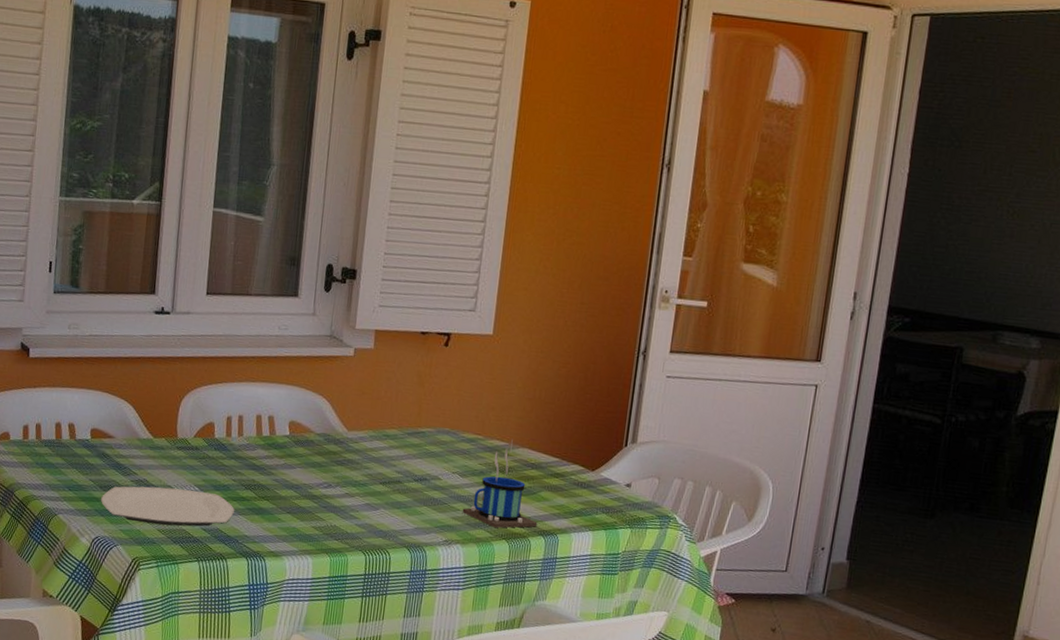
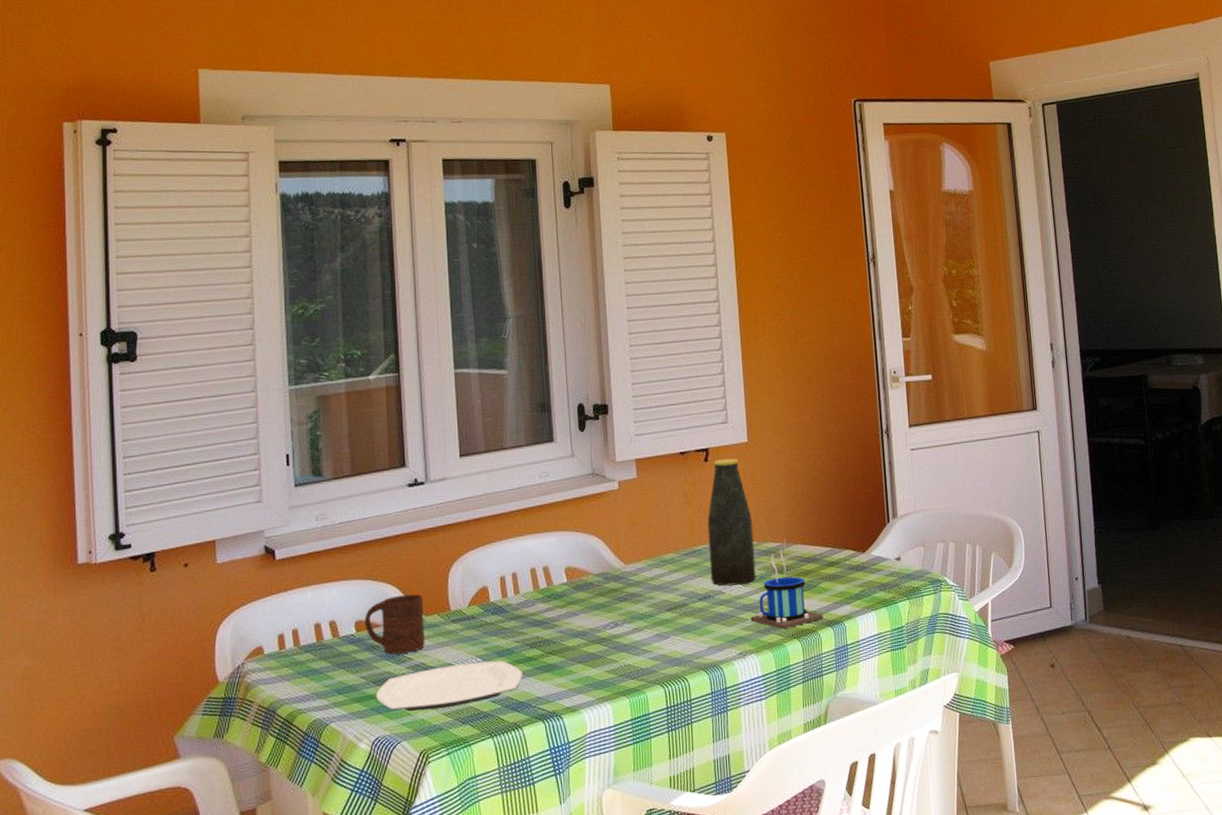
cup: none [99,413,155,468] -> present [365,594,425,655]
bottle: none [429,346,483,475] -> present [707,458,756,586]

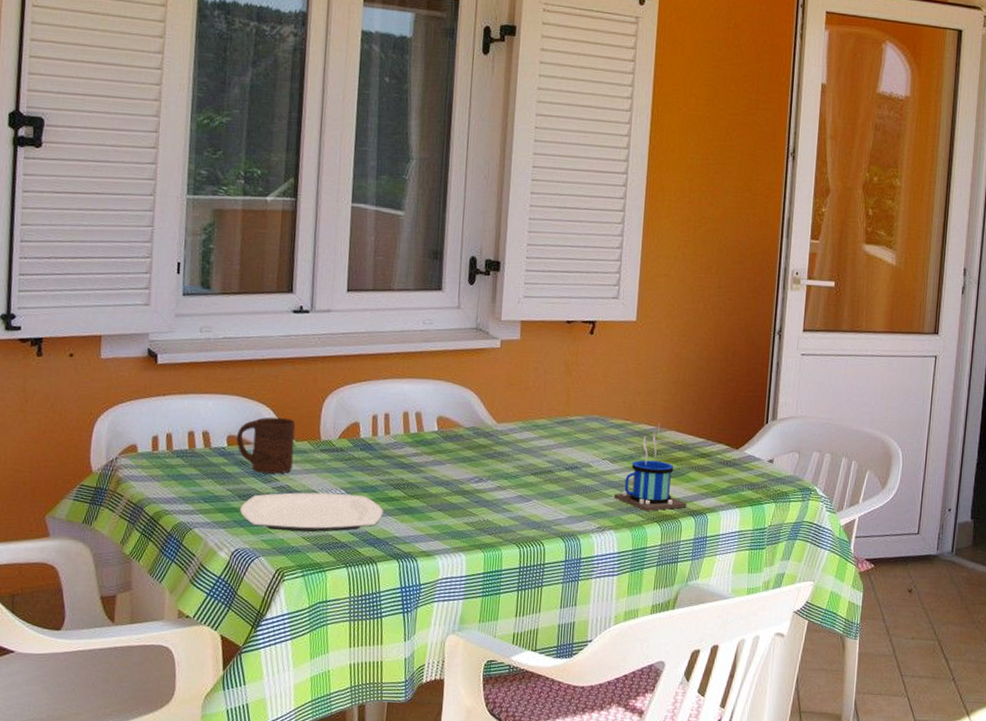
bottle: present [707,458,756,586] -> none [580,334,630,461]

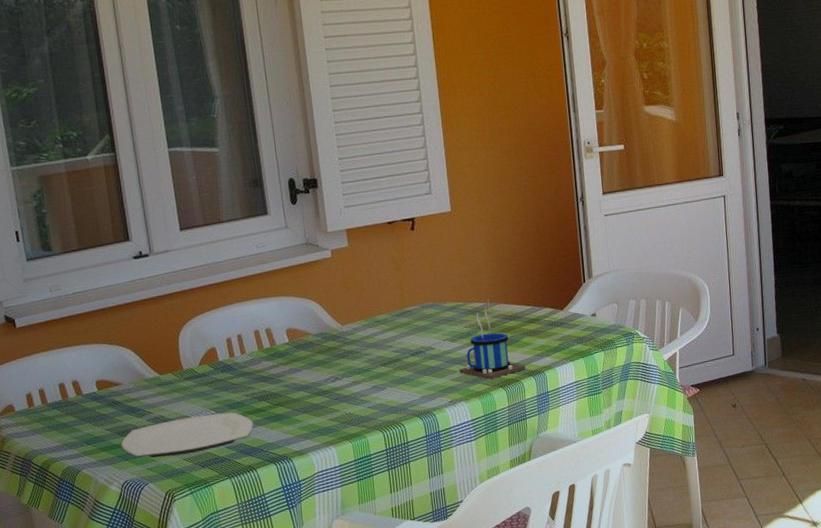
cup: present [237,417,296,474] -> none [104,355,162,409]

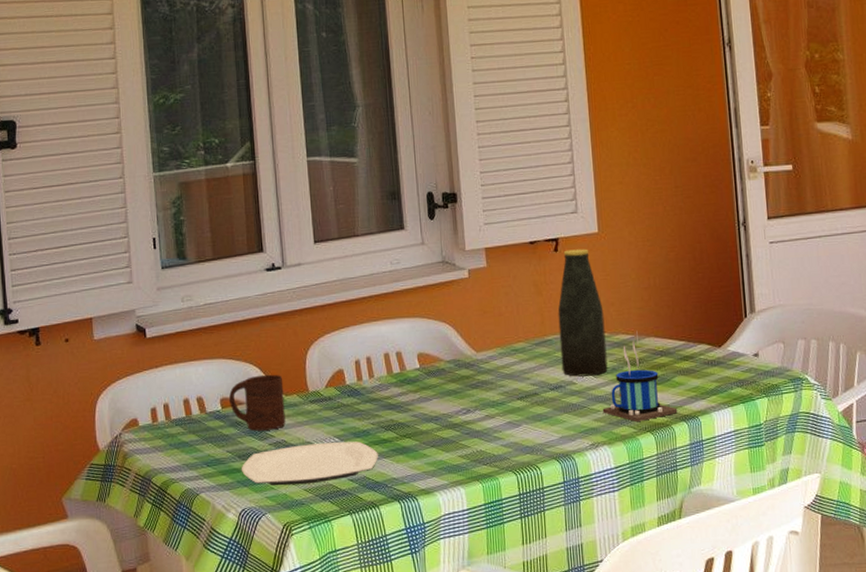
cup: none [104,355,162,409] -> present [229,374,286,431]
bottle: none [416,226,463,343] -> present [557,249,608,377]

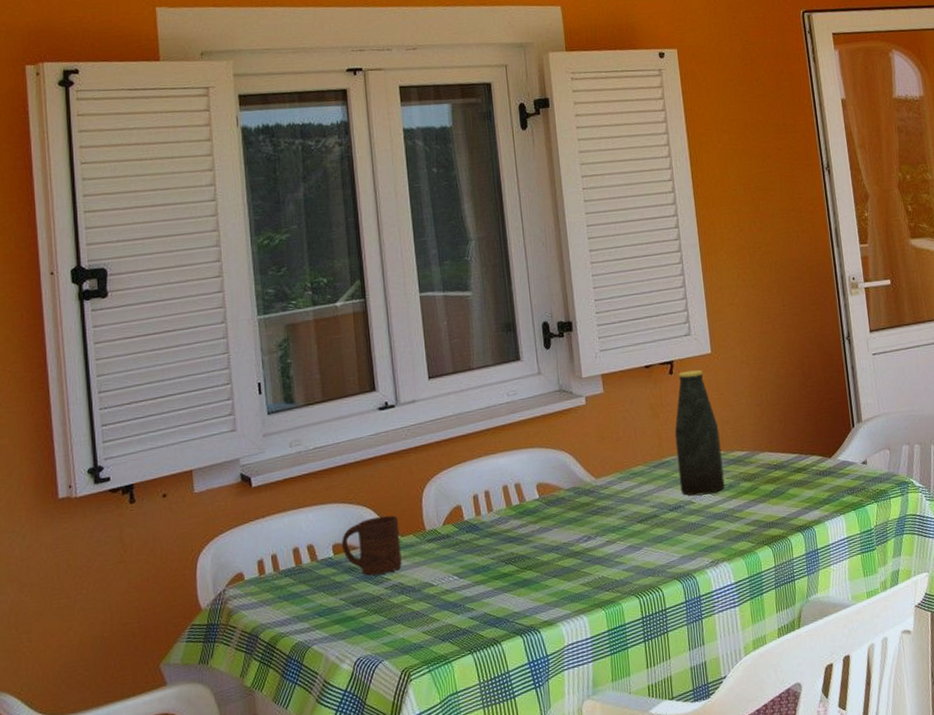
plate: present [242,441,378,486] -> none [356,577,499,631]
mug: present [602,332,678,421] -> none [721,447,793,536]

